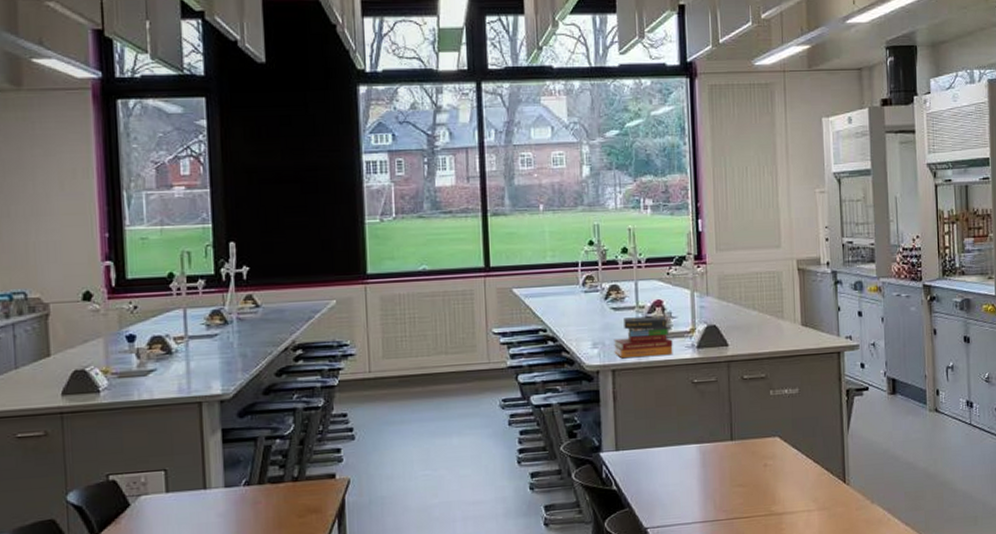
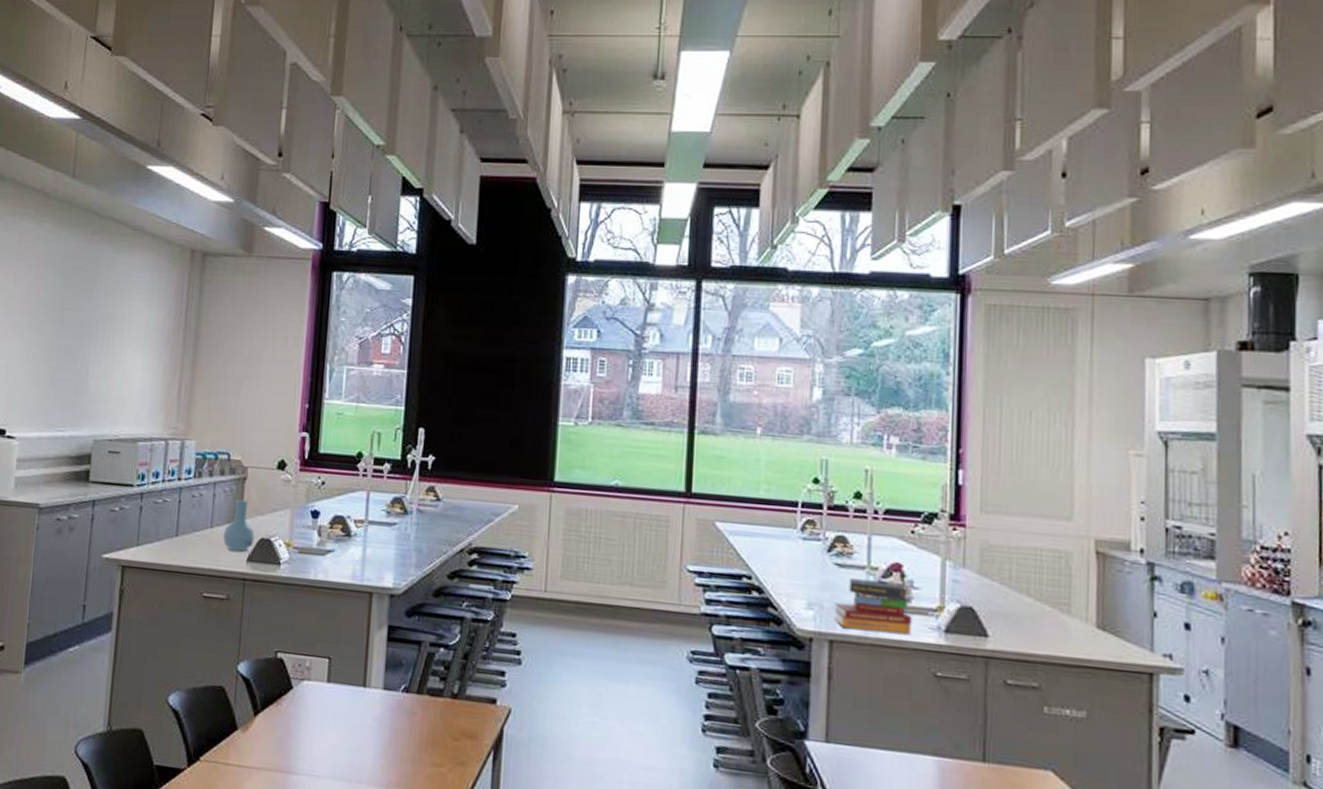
flask: none [31,336,67,389] -> present [223,500,255,552]

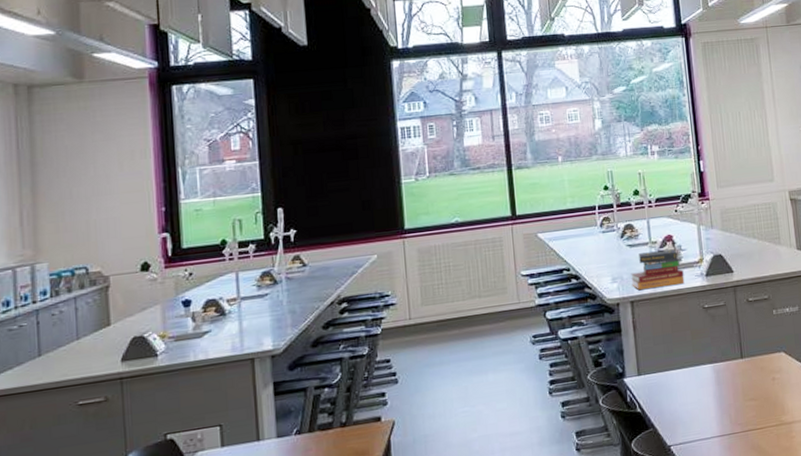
flask: present [223,500,255,552] -> none [92,306,126,356]

